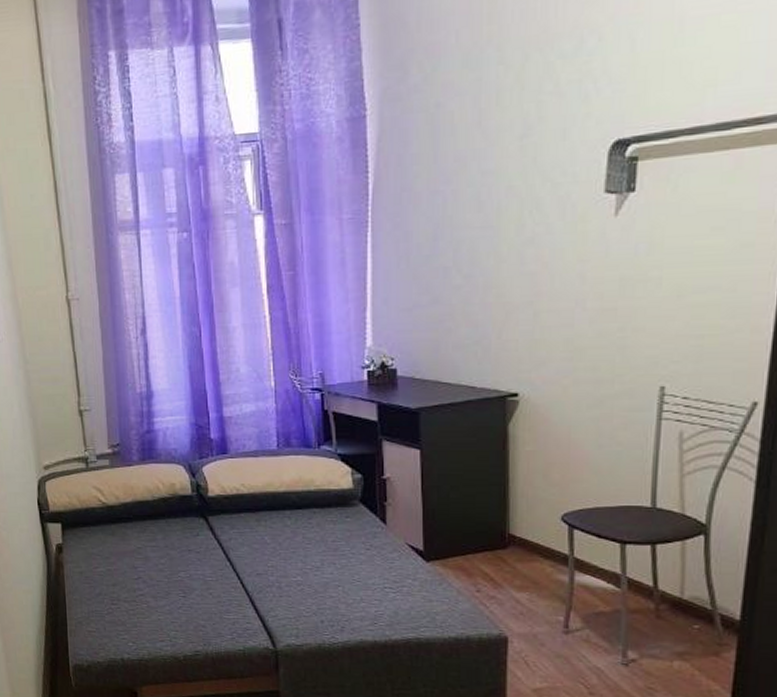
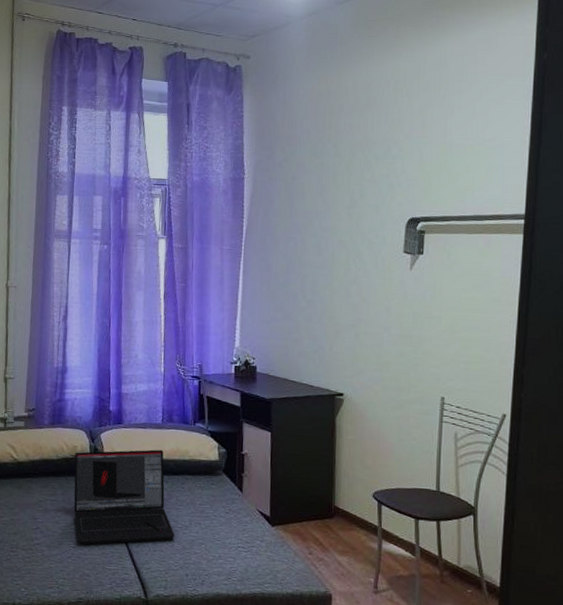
laptop: none [174,481,304,594] -> present [73,449,175,545]

